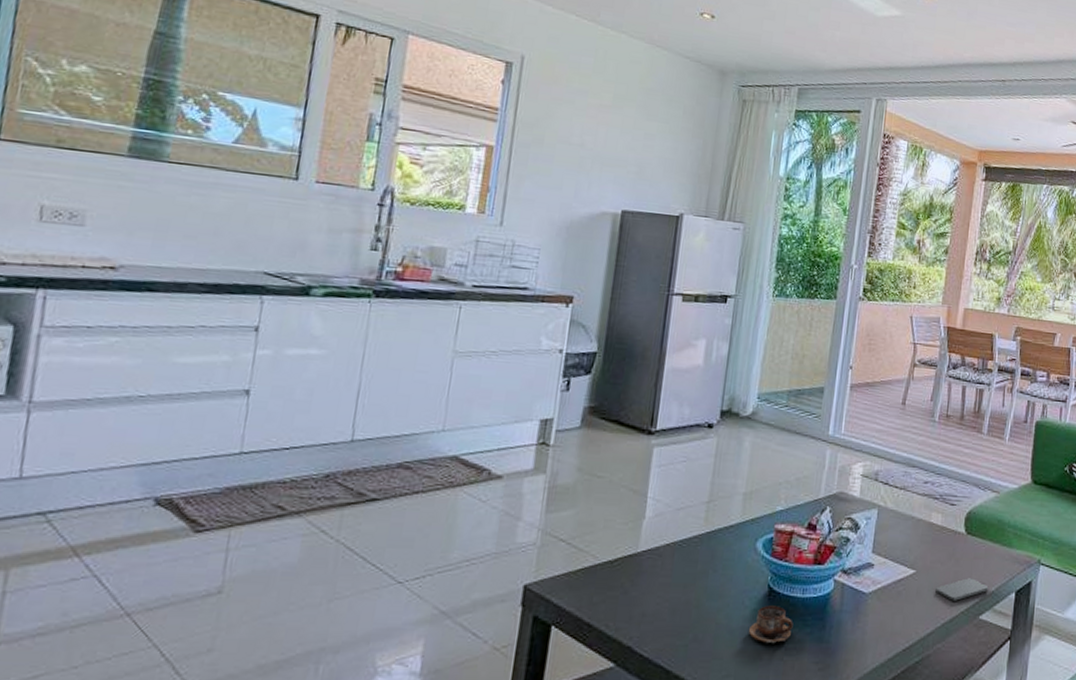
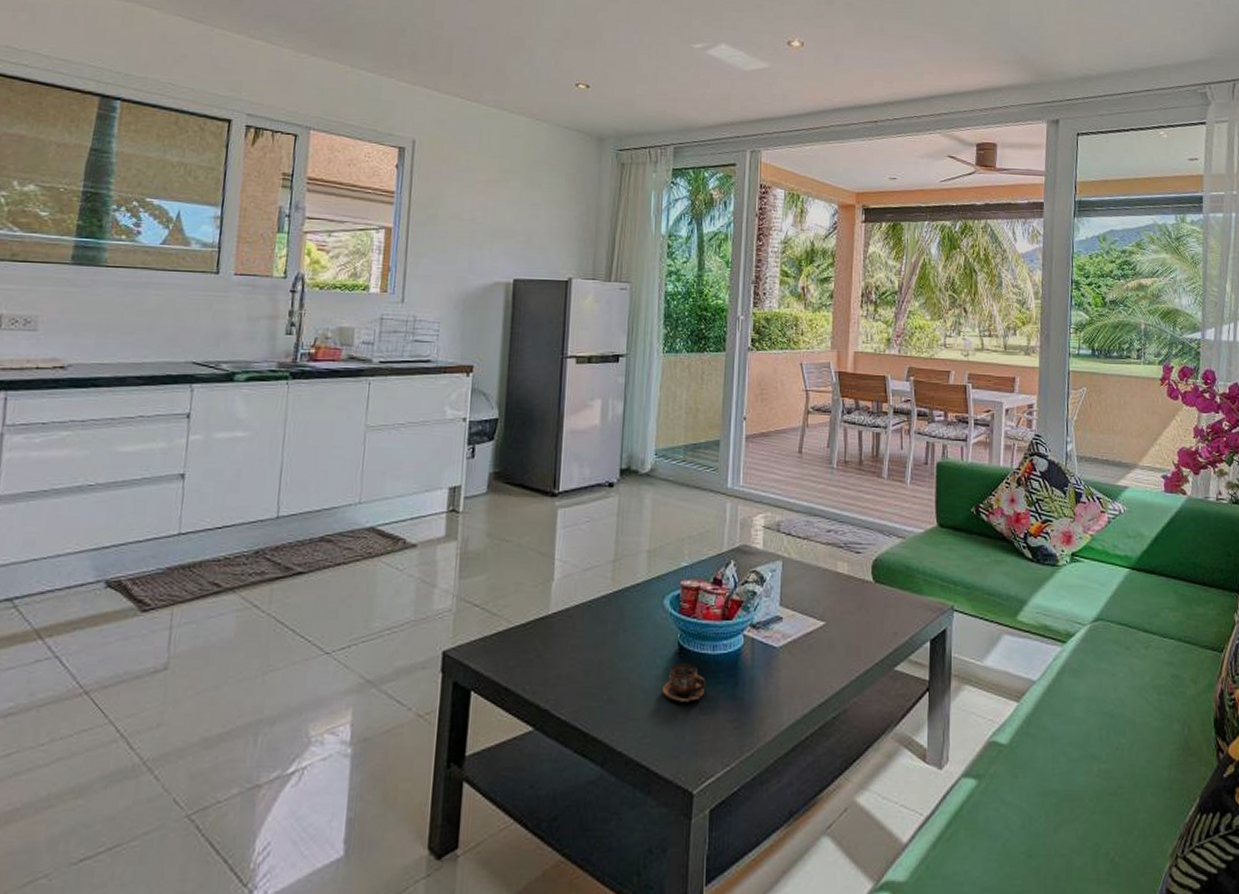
smartphone: present [936,578,989,601] -> none [847,628,902,652]

